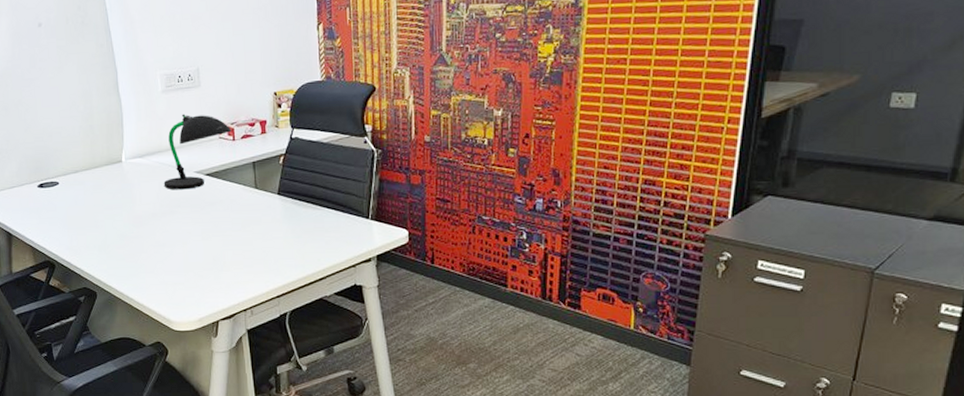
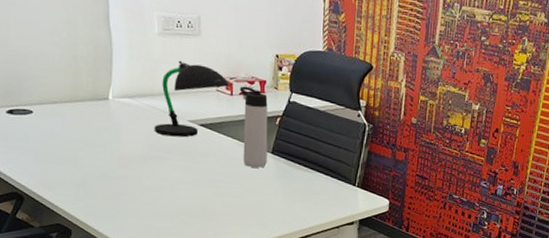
thermos bottle: none [241,129,274,211] -> present [239,86,268,168]

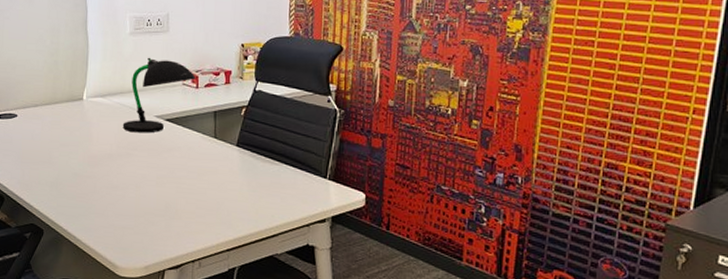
thermos bottle: present [239,86,268,168] -> none [205,78,233,162]

